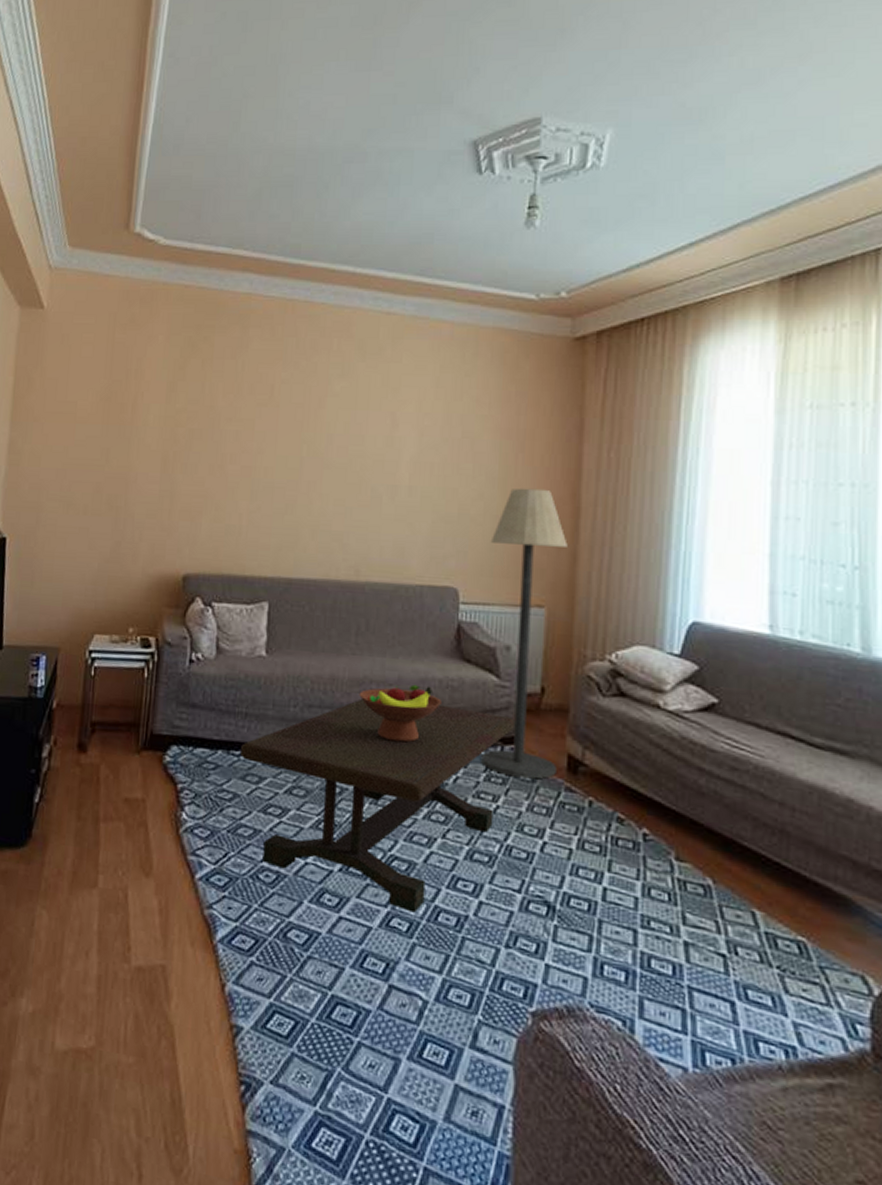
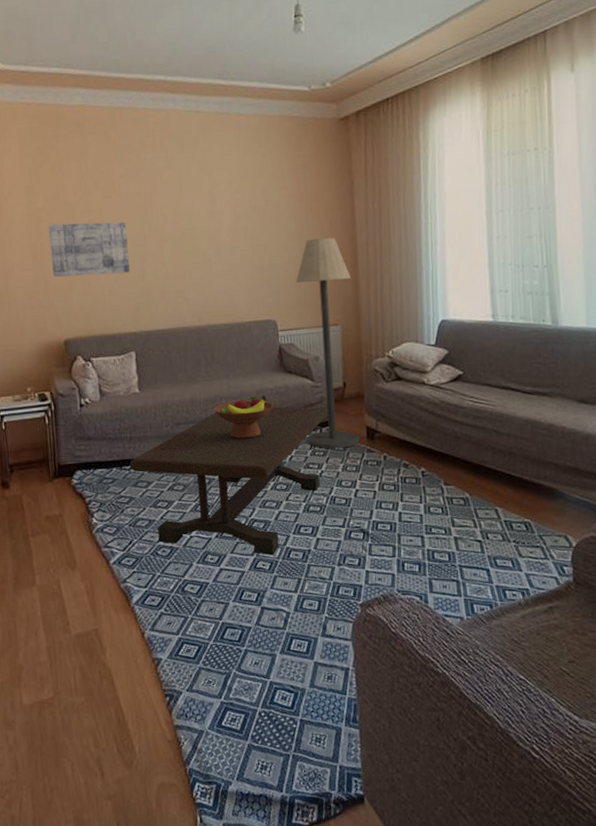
wall art: none [183,431,280,501] -> present [49,222,130,277]

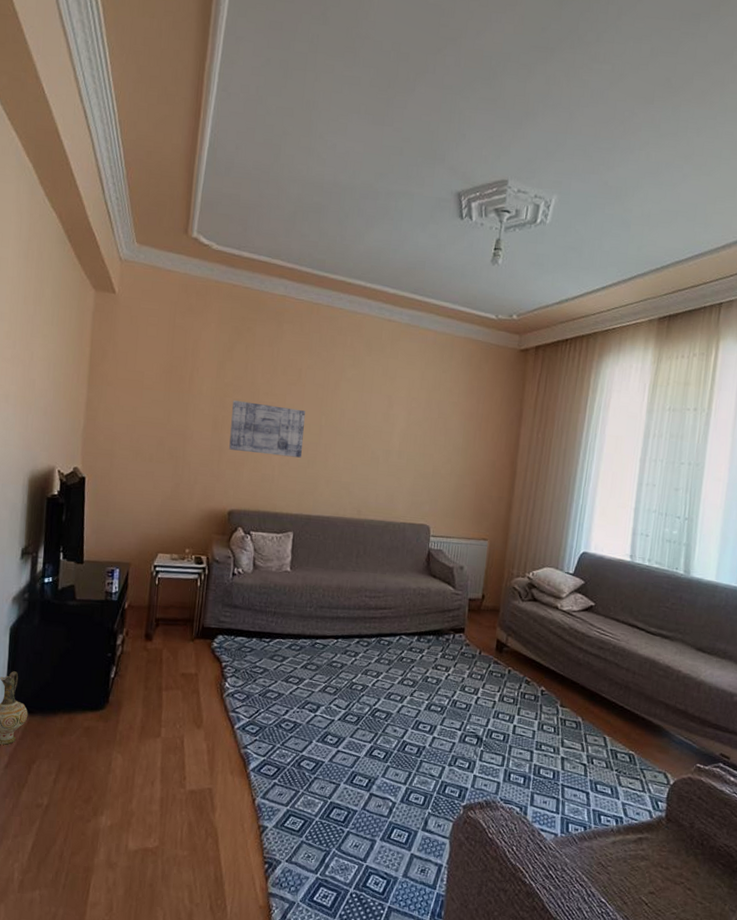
coffee table: present [130,406,328,556] -> none [270,602,463,746]
fruit bowl: present [213,395,274,439] -> none [357,592,415,633]
floor lamp: present [295,237,360,449] -> none [439,456,506,656]

